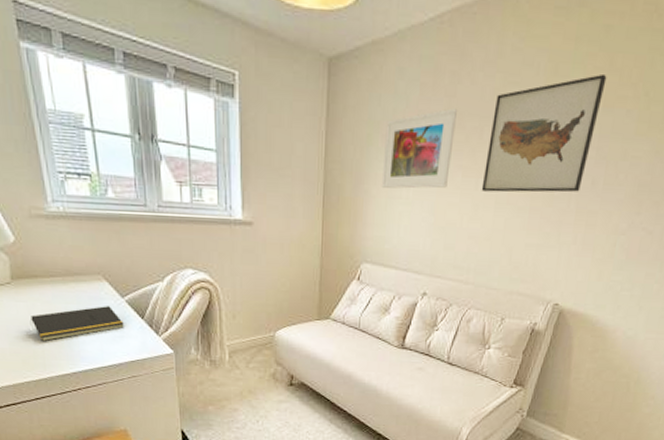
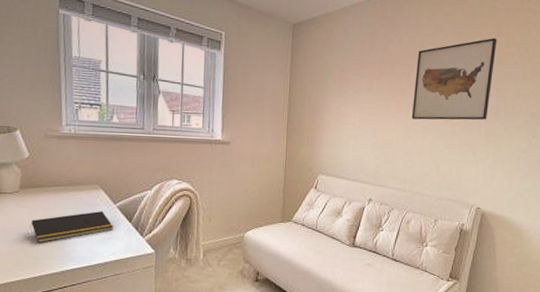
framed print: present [381,108,458,189] -> none [333,59,390,117]

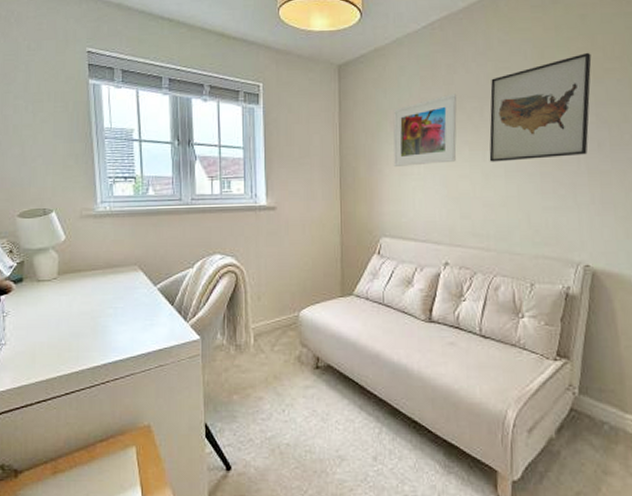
notepad: present [30,211,113,244] -> none [69,295,155,334]
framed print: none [333,59,390,117] -> present [393,93,457,166]

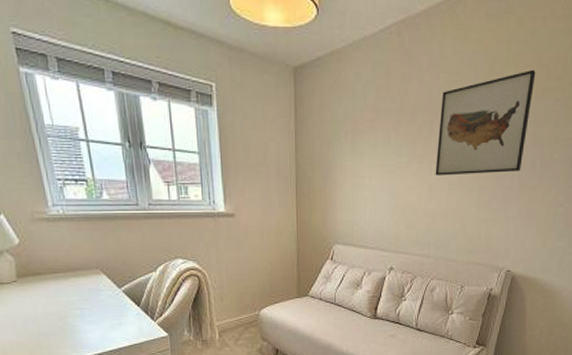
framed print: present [393,93,457,166] -> none [346,105,410,177]

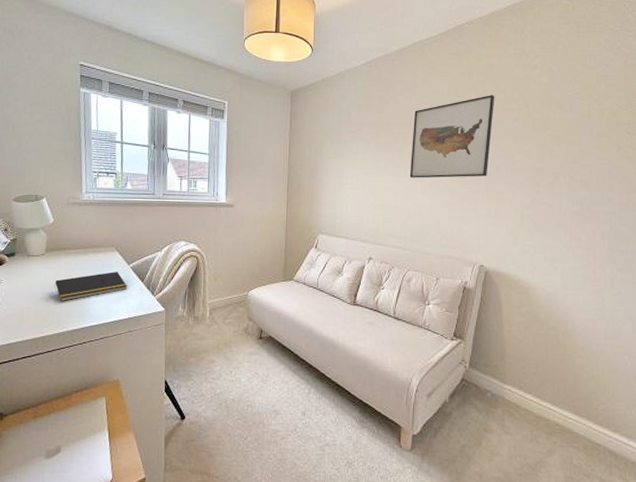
notepad: none [35,297,122,333] -> present [54,272,127,302]

